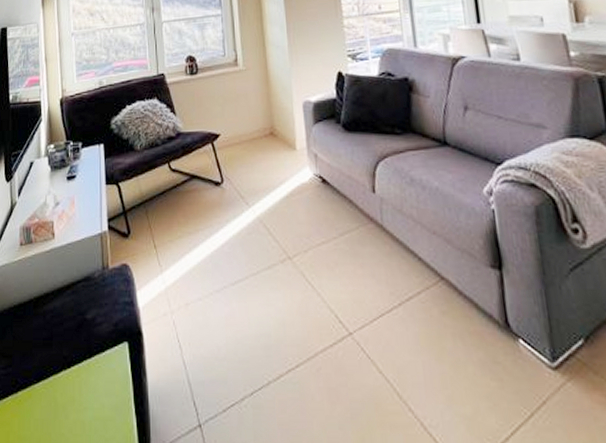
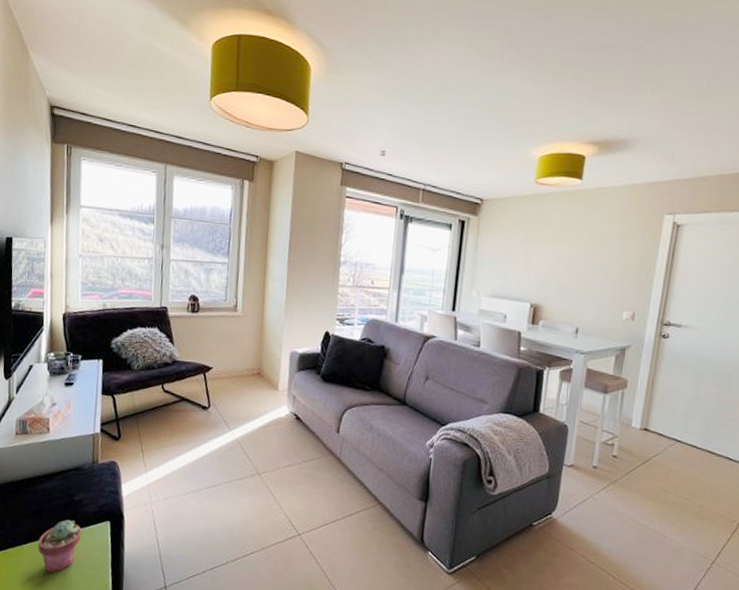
potted succulent: none [51,346,97,418] -> present [38,520,82,573]

